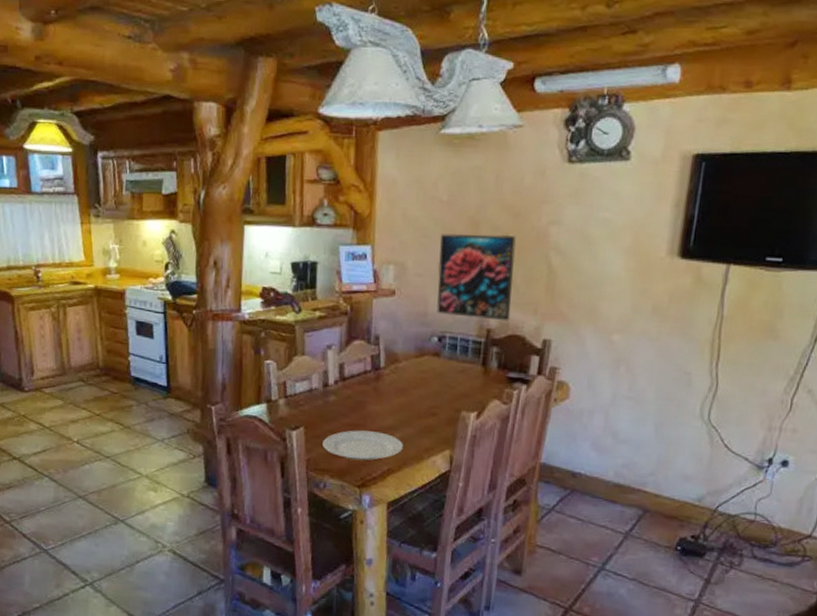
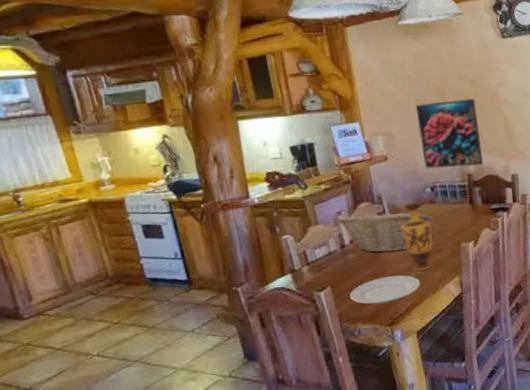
fruit basket: none [325,352,433,404] -> present [336,209,433,253]
vase: none [393,351,431,433] -> present [400,202,434,271]

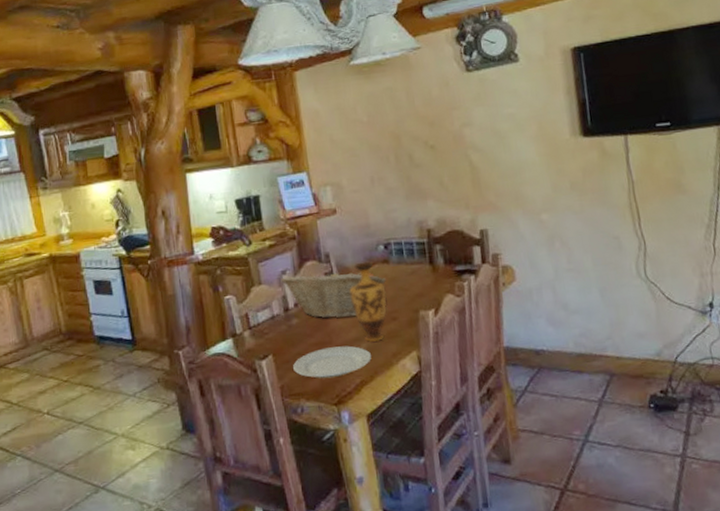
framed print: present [415,98,484,169] -> none [367,141,446,224]

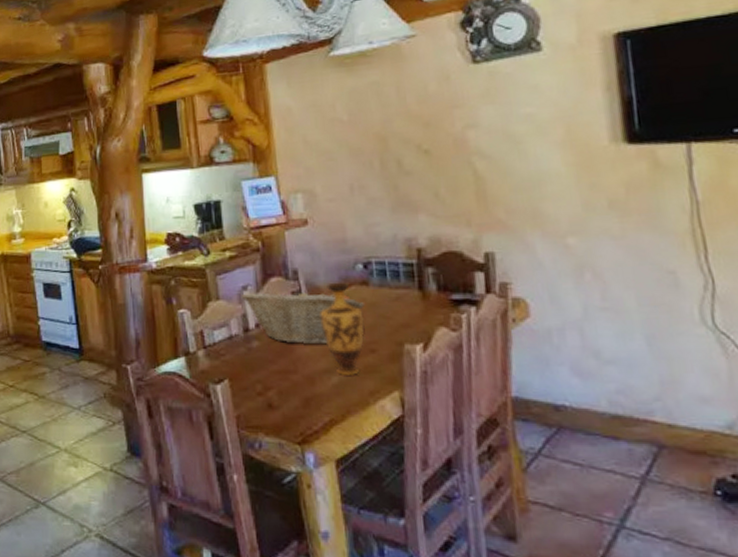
plate: present [293,345,371,379] -> none [251,377,343,413]

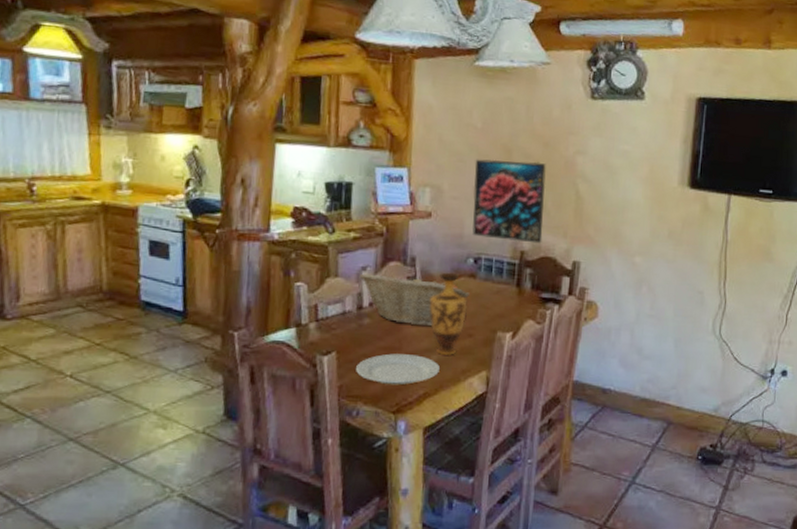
plate: none [251,377,343,413] -> present [356,353,440,386]
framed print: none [346,145,441,239] -> present [472,159,546,244]

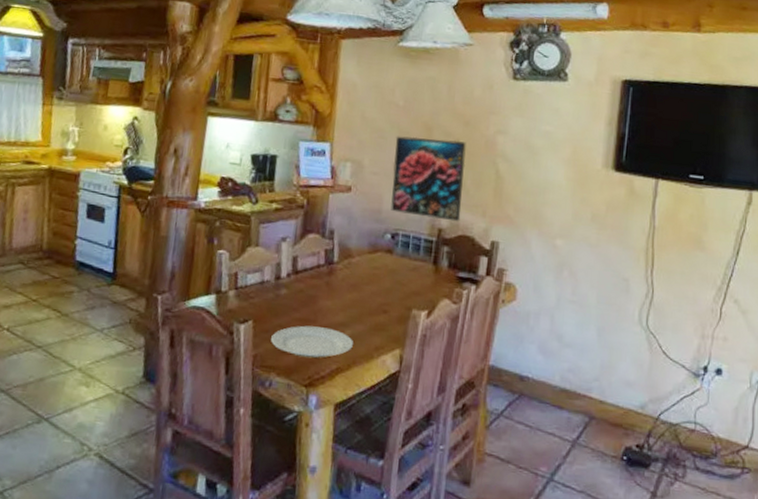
fruit basket: present [359,273,469,326] -> none [279,244,386,300]
vase: present [429,272,468,355] -> none [345,246,384,331]

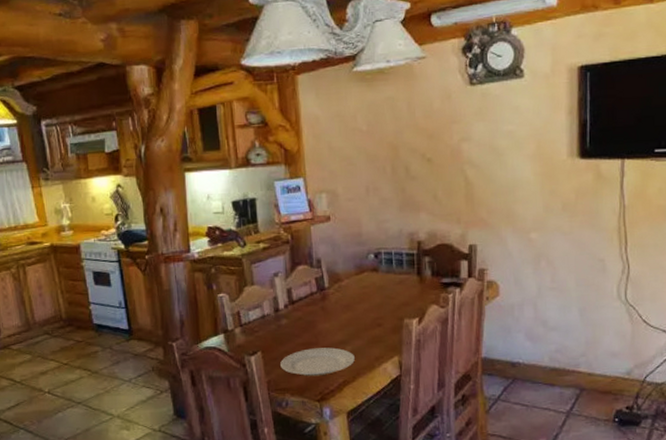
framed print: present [391,136,466,222] -> none [364,154,437,233]

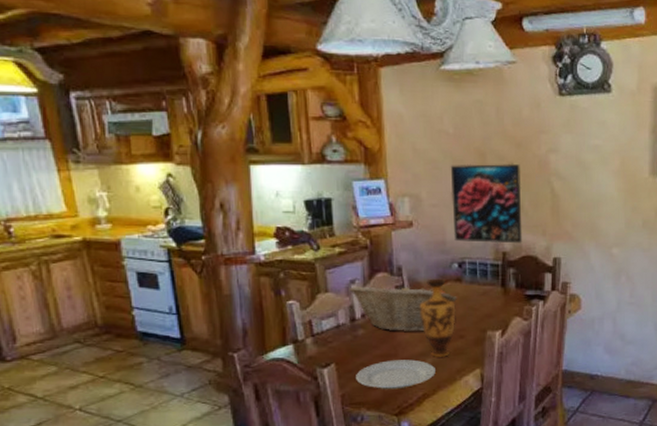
fruit basket: none [272,274,374,321] -> present [349,283,457,332]
vase: none [338,269,374,345] -> present [419,278,456,357]
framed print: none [364,154,437,233] -> present [450,163,523,244]

